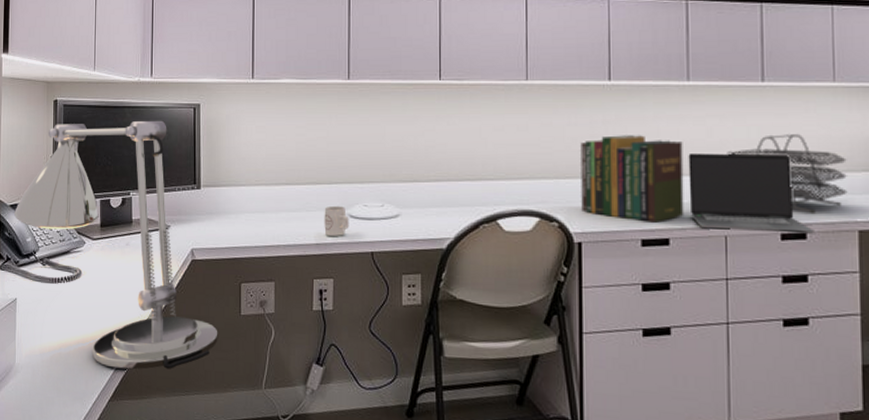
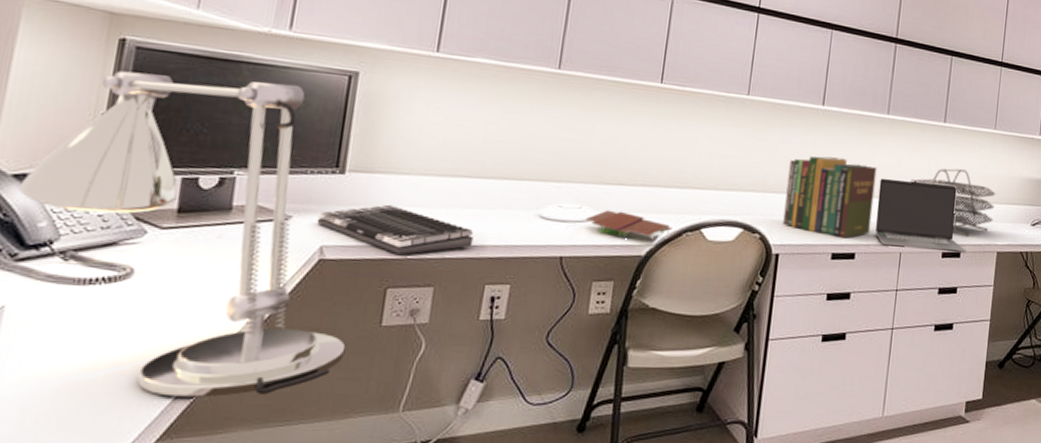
computer keyboard: none [186,212,299,255] -> present [316,204,474,256]
mug: present [324,205,349,237] -> none [506,204,539,239]
papers: none [389,206,469,232] -> present [585,210,673,238]

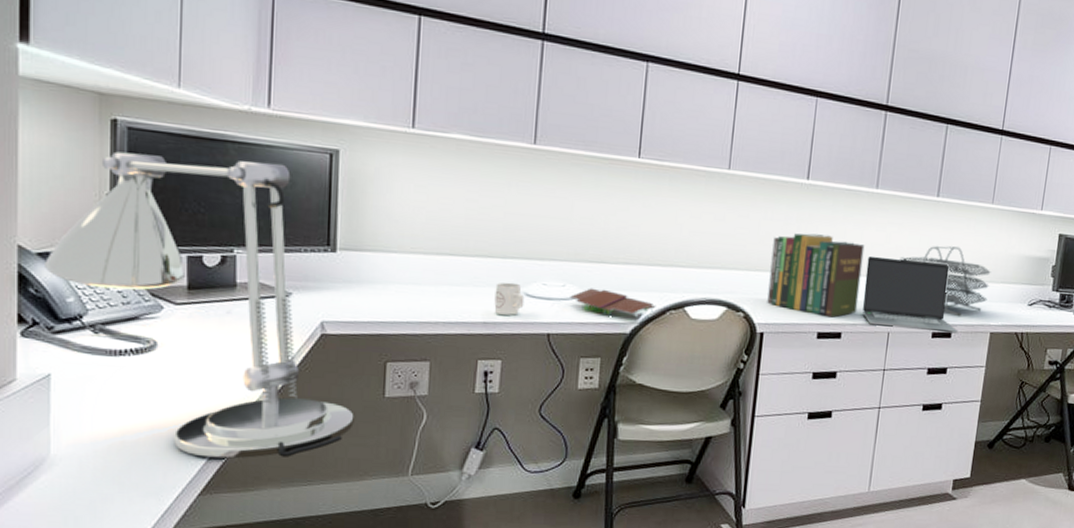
computer keyboard: present [316,204,474,256] -> none [315,282,463,331]
mug: none [506,204,539,239] -> present [494,282,525,316]

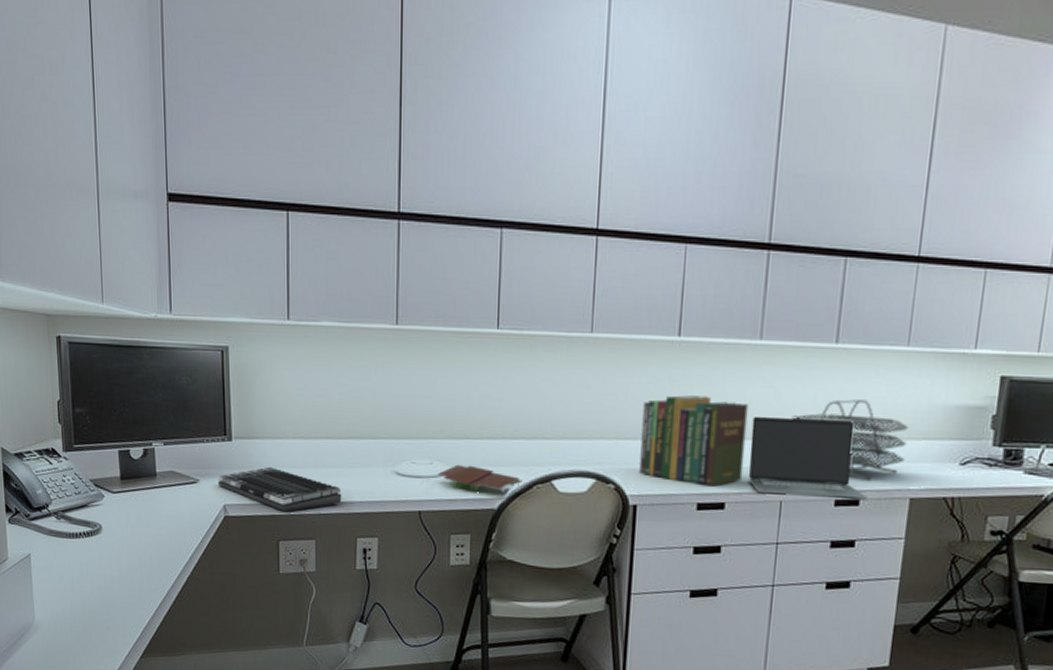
desk lamp: present [45,151,354,459] -> none [20,363,256,627]
computer keyboard: none [315,282,463,331] -> present [217,466,342,512]
mug: present [494,282,525,316] -> none [368,462,396,495]

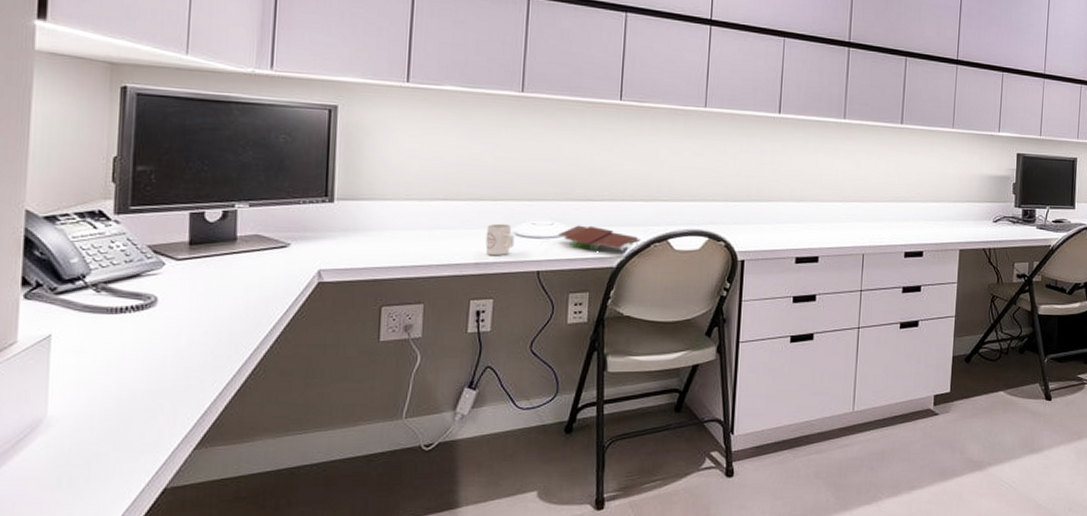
computer keyboard: present [217,466,342,512] -> none [312,229,456,276]
mug: none [368,462,396,495] -> present [485,223,515,256]
books: present [639,395,749,487] -> none [746,163,836,243]
laptop: present [748,416,868,501] -> none [837,182,929,252]
file organizer: present [791,399,909,482] -> none [870,169,956,237]

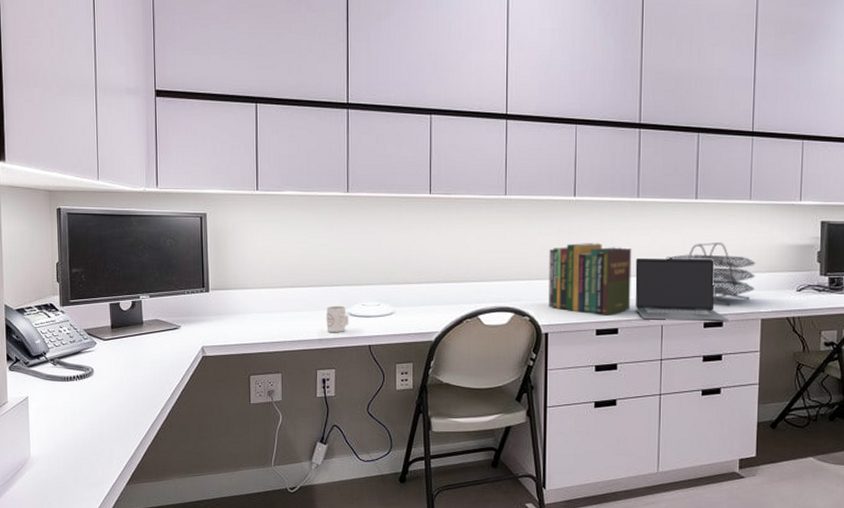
papers: present [558,225,641,251] -> none [384,305,454,327]
books: none [746,163,836,243] -> present [549,243,632,315]
laptop: none [837,182,929,252] -> present [635,257,729,322]
file organizer: none [870,169,956,237] -> present [666,243,756,307]

